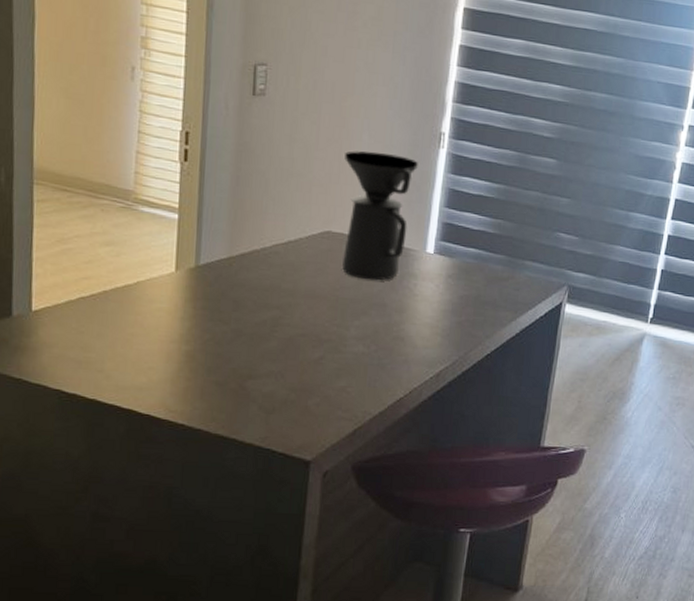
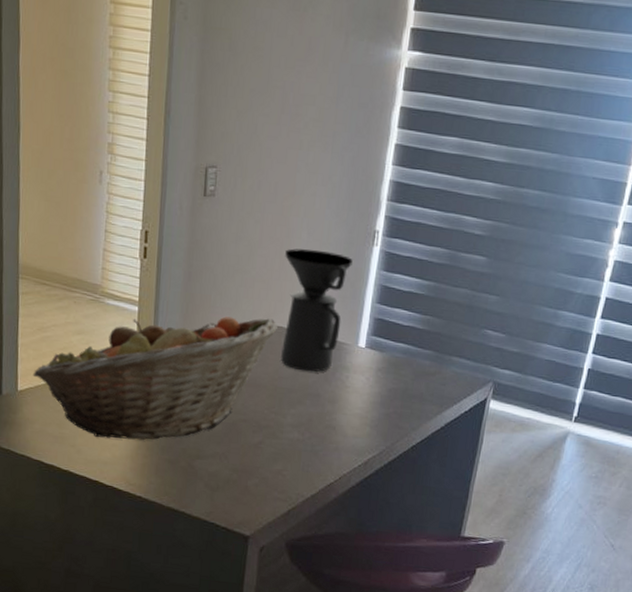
fruit basket: none [50,223,338,362] -> present [33,316,278,441]

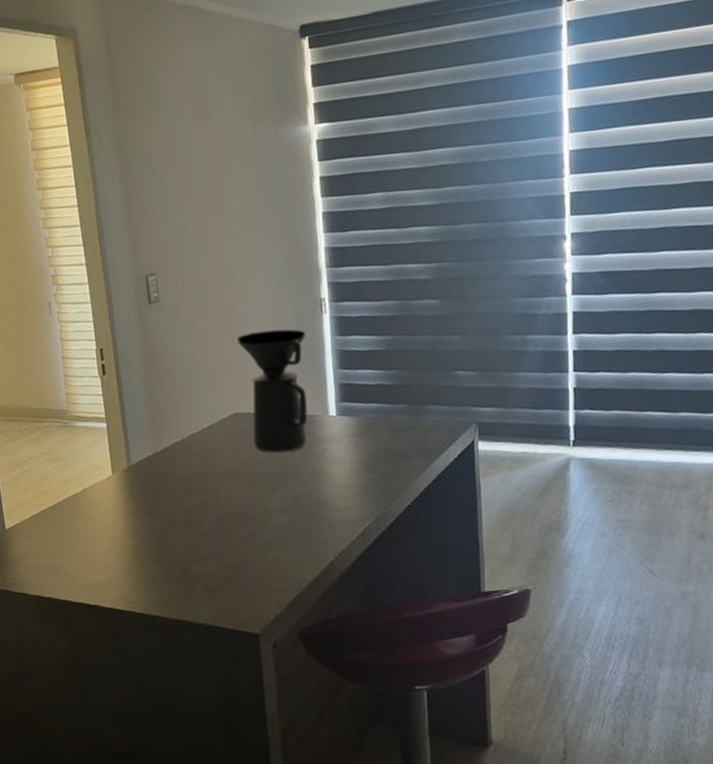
fruit basket: present [33,316,278,441] -> none [17,407,245,562]

